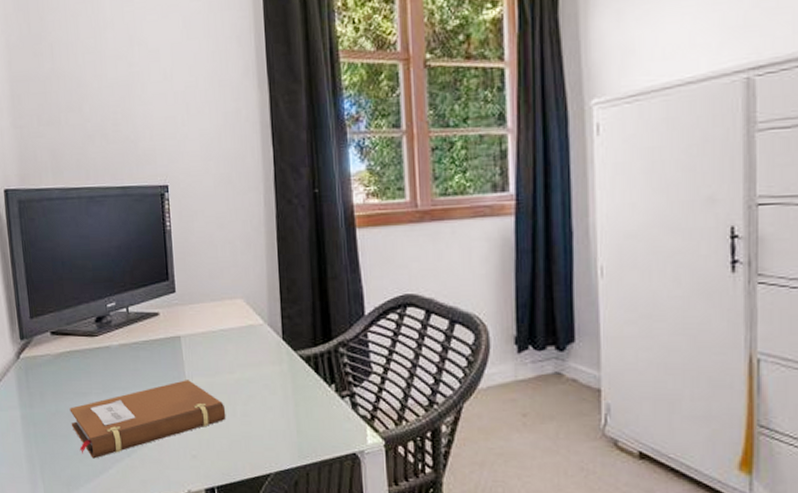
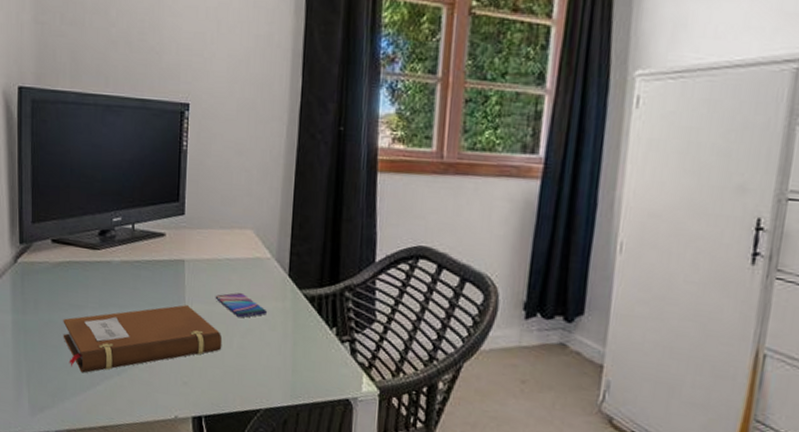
smartphone: none [213,360,265,386] -> present [215,292,266,318]

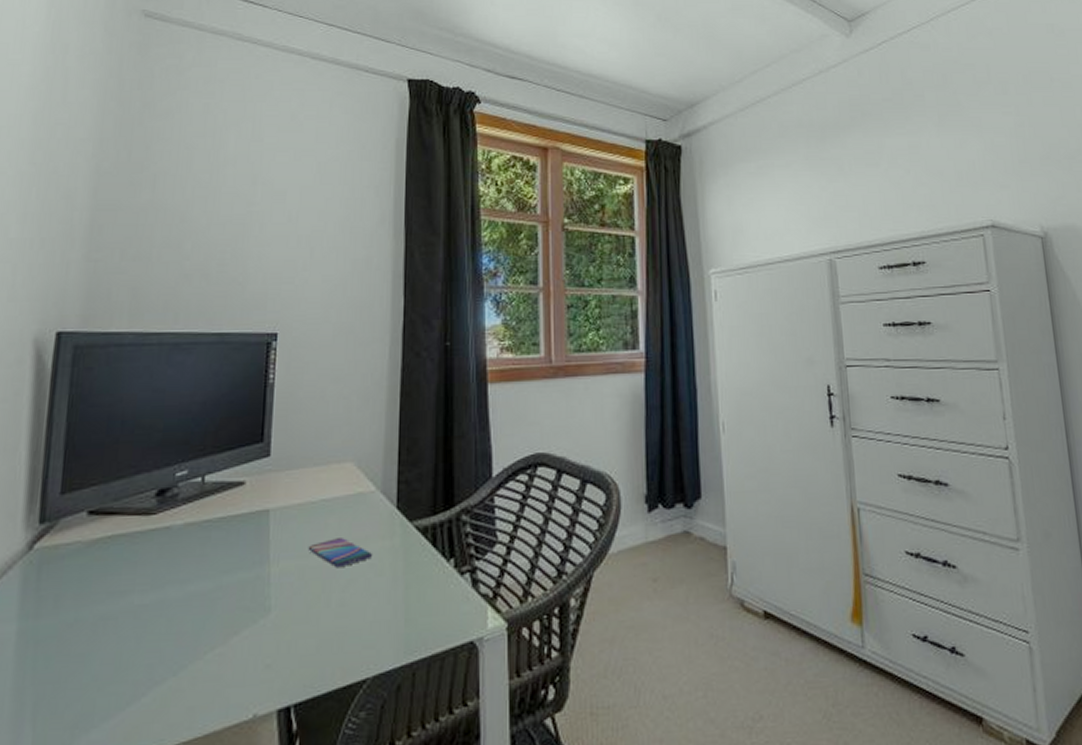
notebook: present [63,305,223,373] -> none [94,564,318,684]

